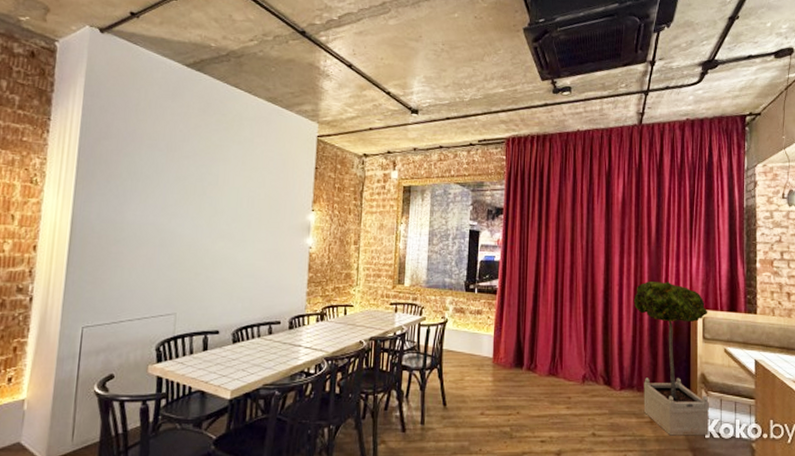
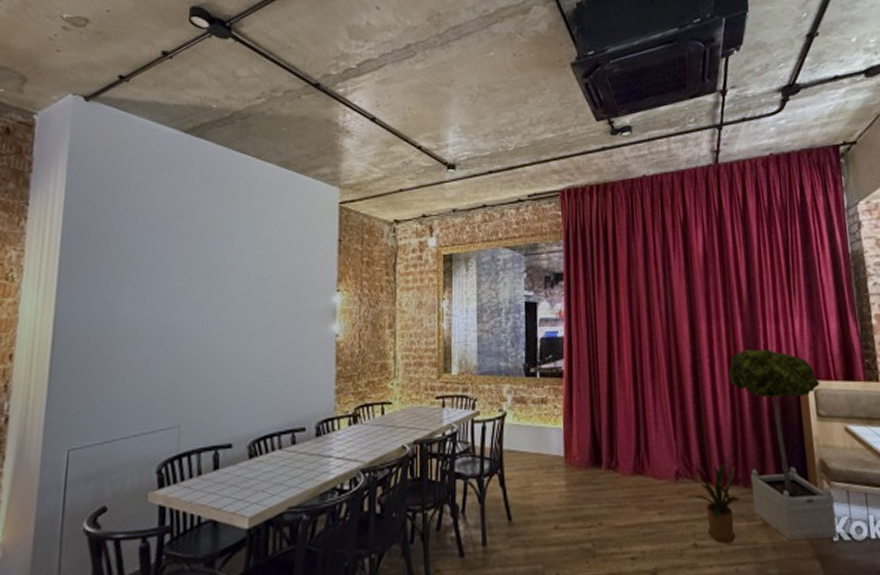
house plant: none [596,371,633,434] -> present [693,462,739,543]

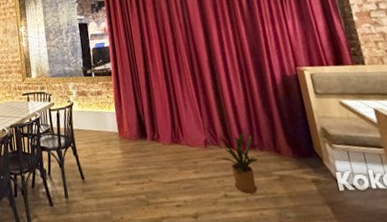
potted tree: present [728,348,837,541] -> none [238,44,343,191]

